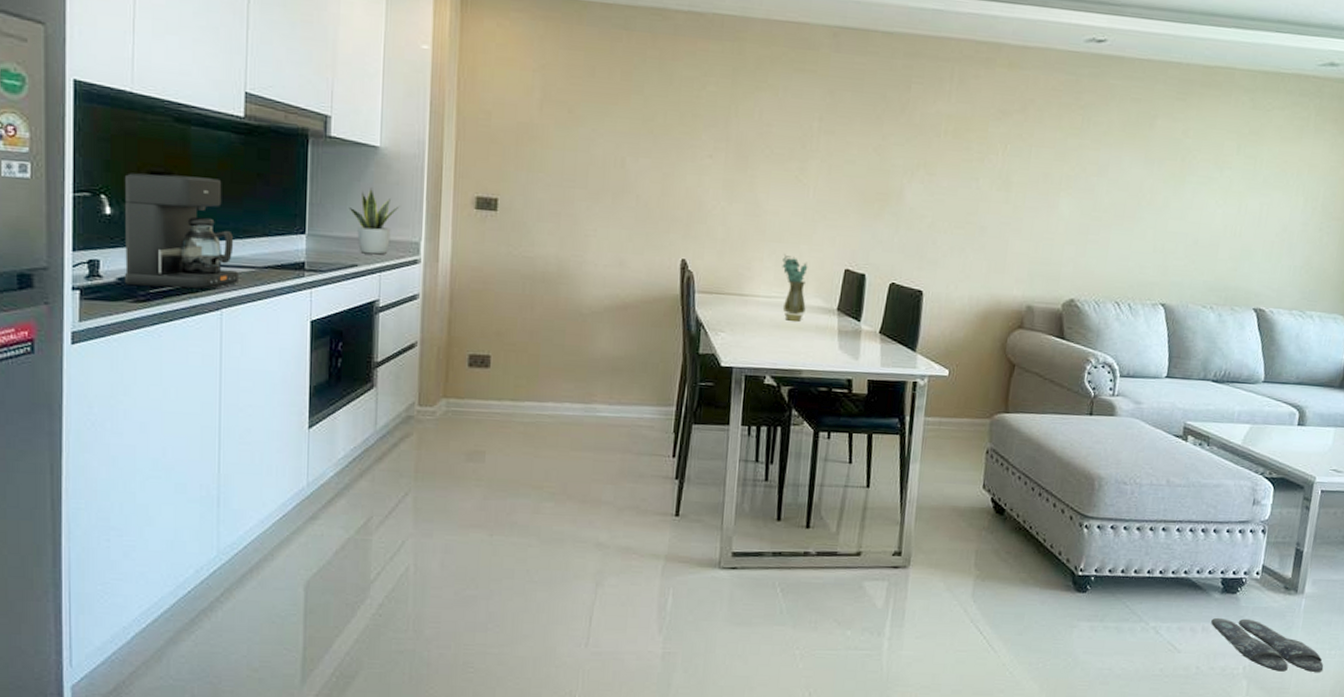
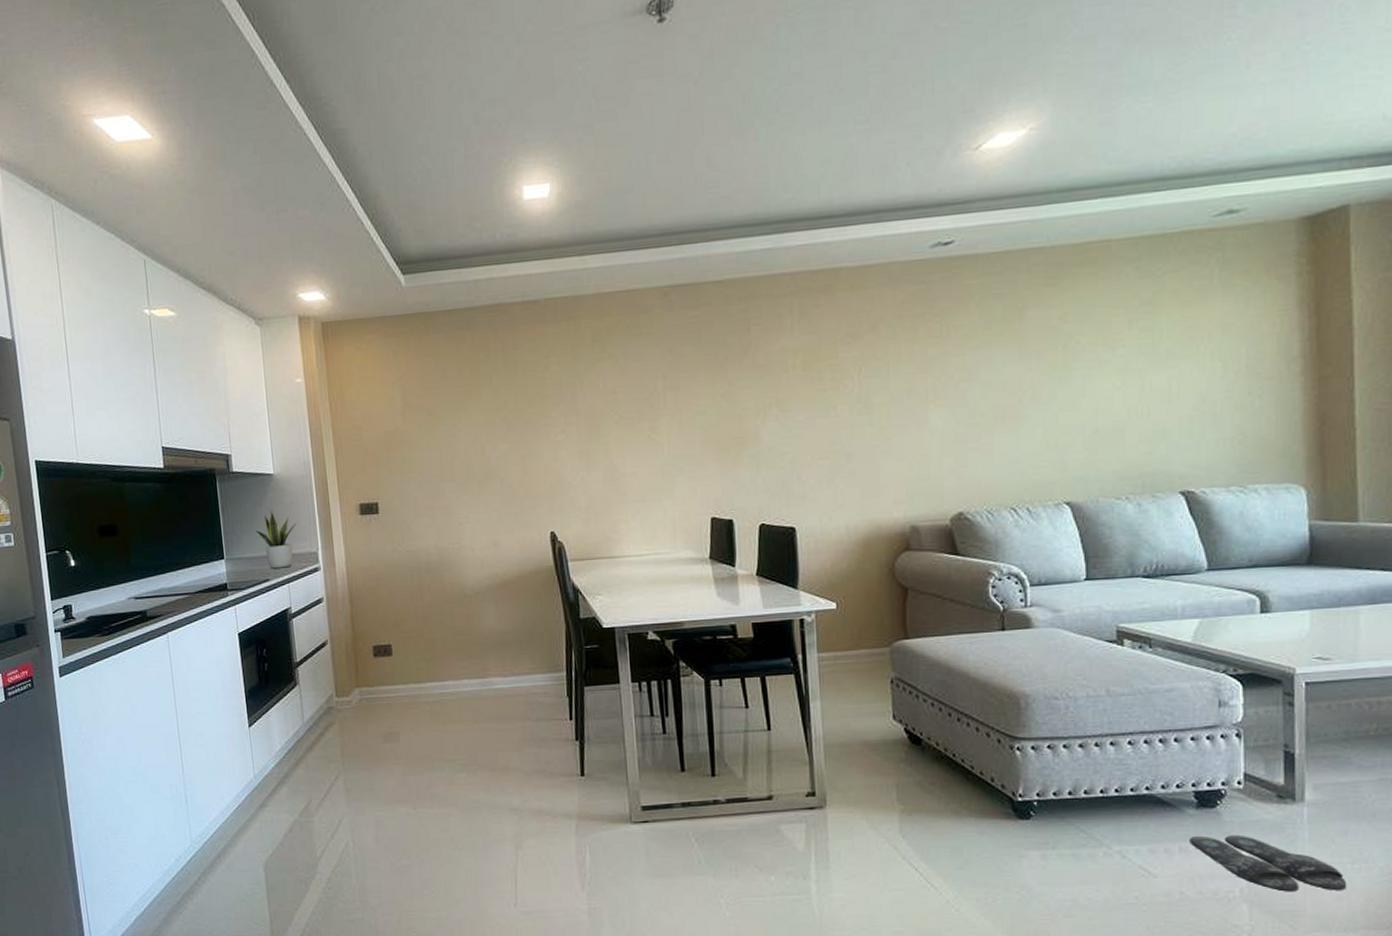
coffee maker: present [124,173,239,290] -> none [81,523,177,623]
vase: present [782,254,808,323] -> none [647,512,678,577]

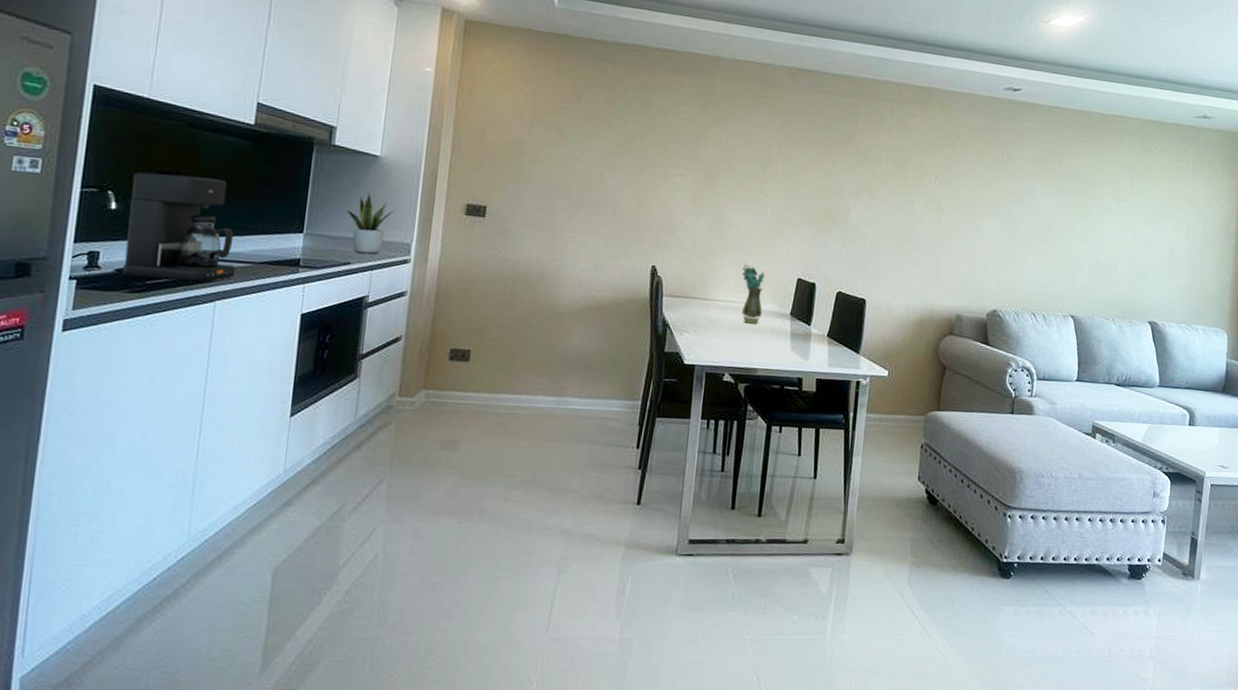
coffee maker: none [81,523,177,623] -> present [122,171,235,282]
vase: none [647,512,678,577] -> present [741,263,765,325]
slippers: present [1190,834,1347,892] -> none [1120,603,1219,653]

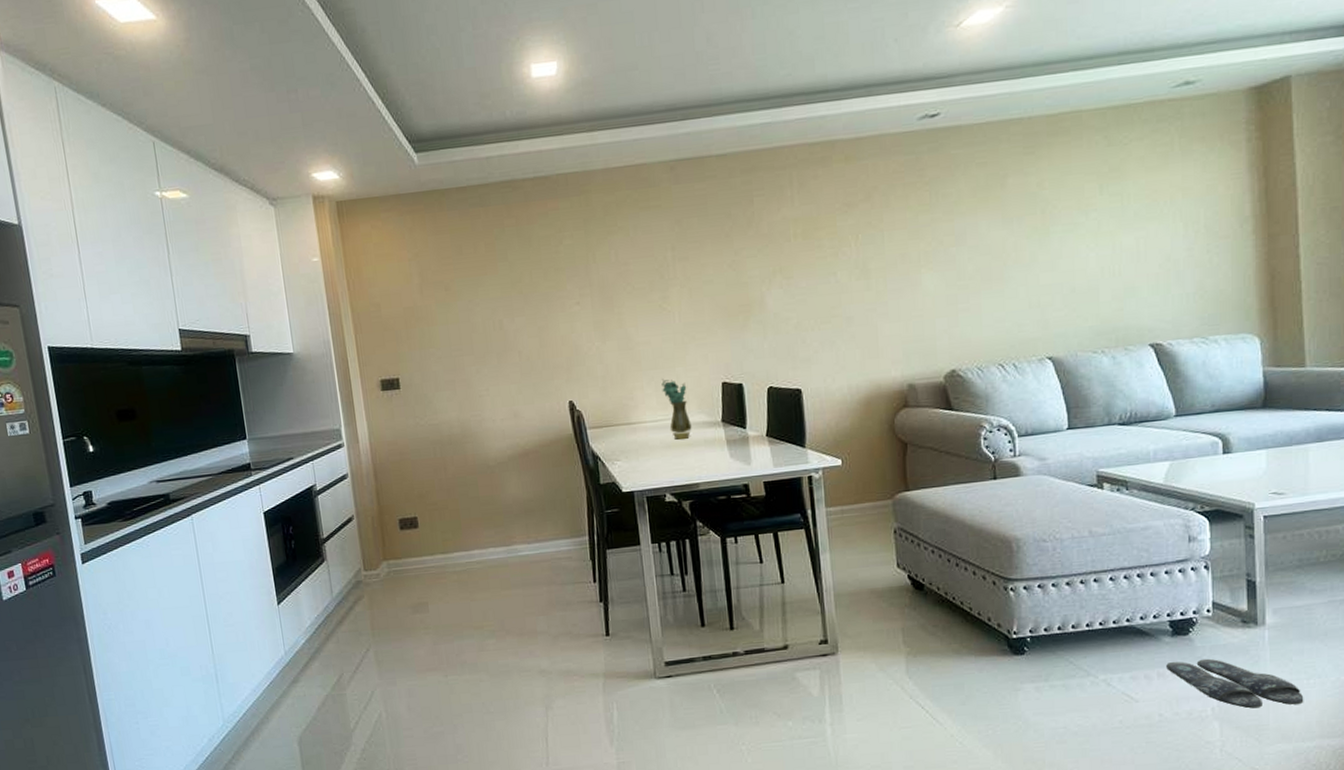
coffee maker: present [122,171,235,282] -> none [98,406,201,508]
potted plant: present [346,193,395,255] -> none [277,389,319,447]
slippers: none [1120,603,1219,653] -> present [1166,658,1304,709]

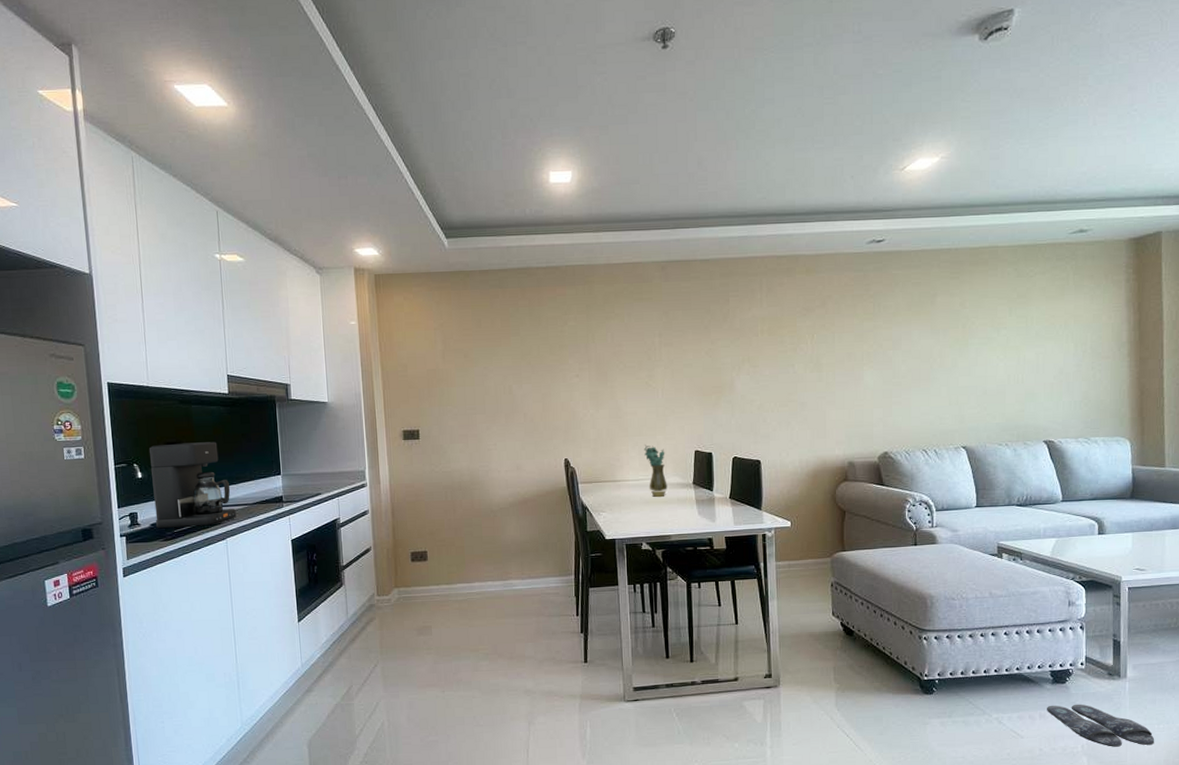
coffee maker: none [98,406,201,508] -> present [148,442,236,529]

